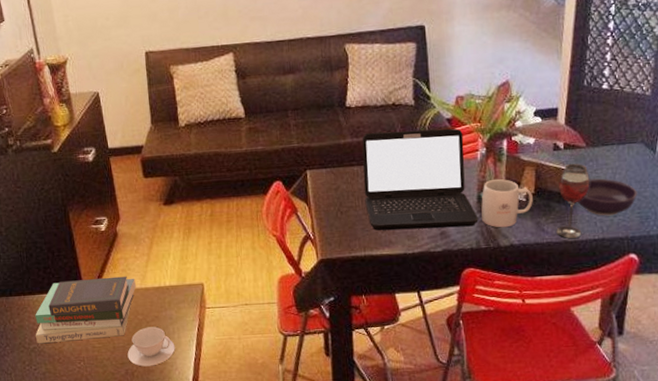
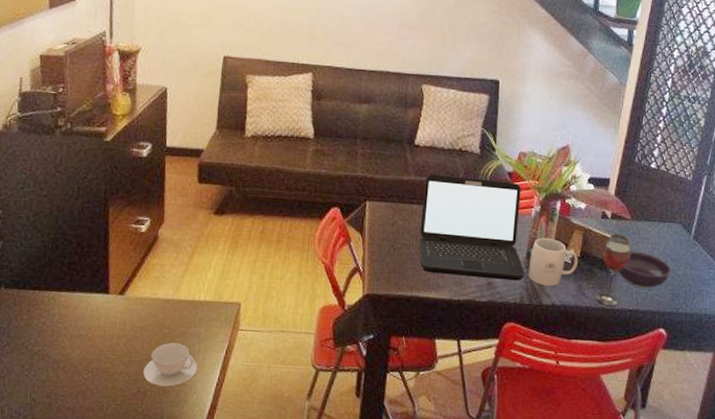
books: present [35,276,136,344] -> none [42,280,168,350]

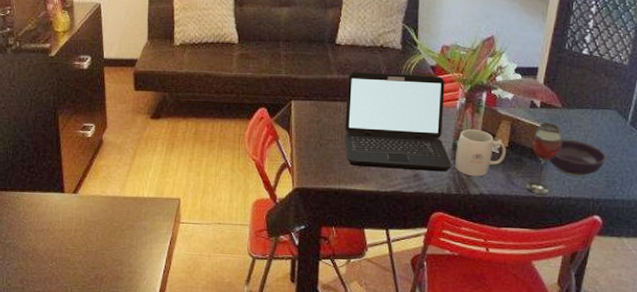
teacup: present [143,342,198,387] -> none [99,235,146,274]

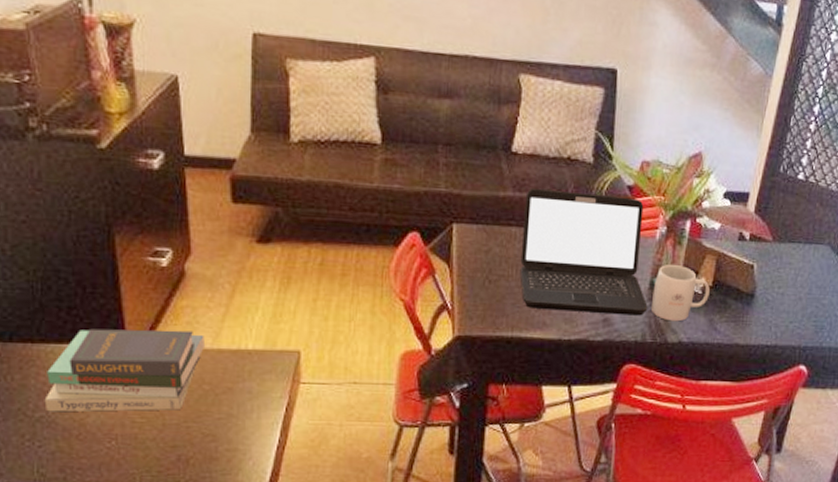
books: none [12,181,115,241] -> present [44,328,204,412]
wineglass: present [525,123,562,194] -> none [729,258,772,342]
bowl: present [549,139,607,177] -> none [755,278,817,321]

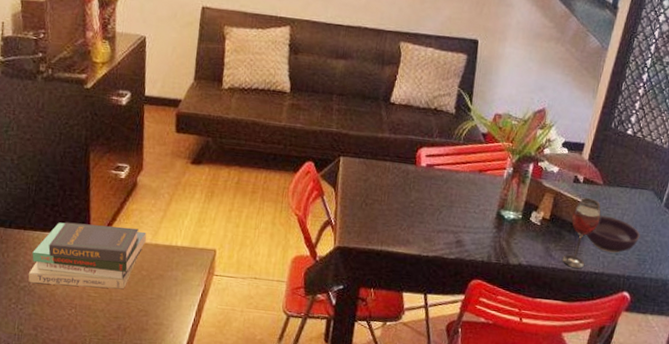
laptop: present [520,188,648,316] -> none [390,131,495,240]
mug: present [650,264,710,322] -> none [496,199,548,247]
wineglass: none [729,258,772,342] -> present [562,198,601,268]
bowl: none [755,278,817,321] -> present [586,215,640,253]

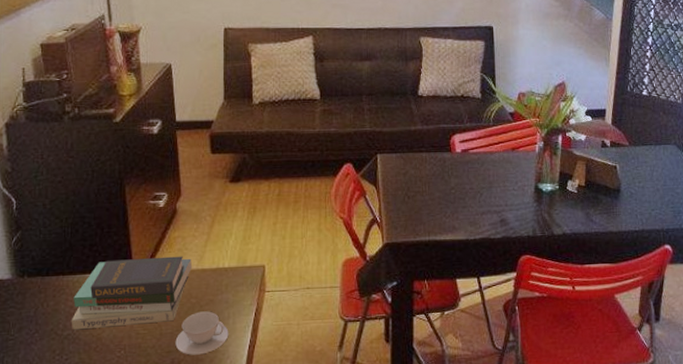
teacup: none [123,284,175,325] -> present [175,311,229,355]
wineglass: present [562,198,601,268] -> none [603,160,632,229]
bowl: present [586,215,640,253] -> none [622,175,671,209]

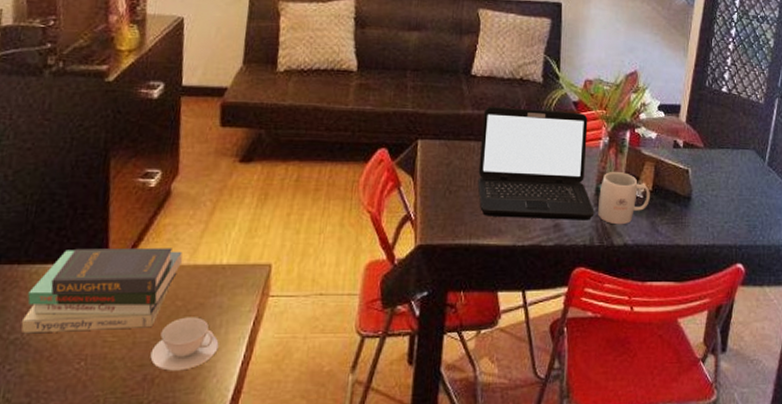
laptop: none [431,121,535,216] -> present [477,106,595,221]
mug: none [537,170,583,217] -> present [597,171,650,225]

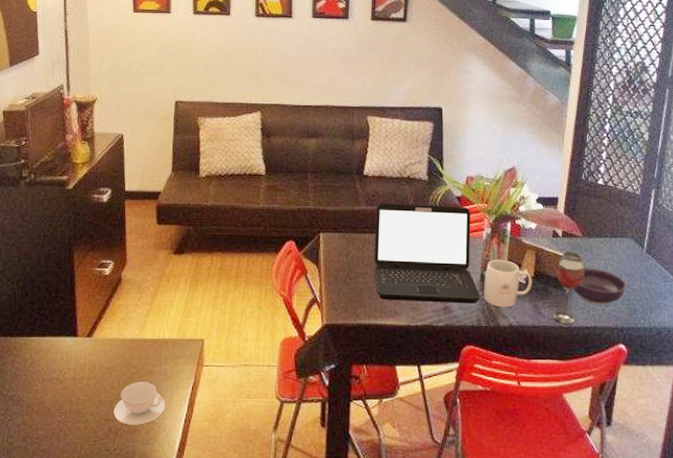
books: present [20,247,183,334] -> none [16,324,133,392]
wineglass: none [670,164,705,242] -> present [552,252,585,324]
bowl: none [692,181,747,222] -> present [573,268,627,305]

